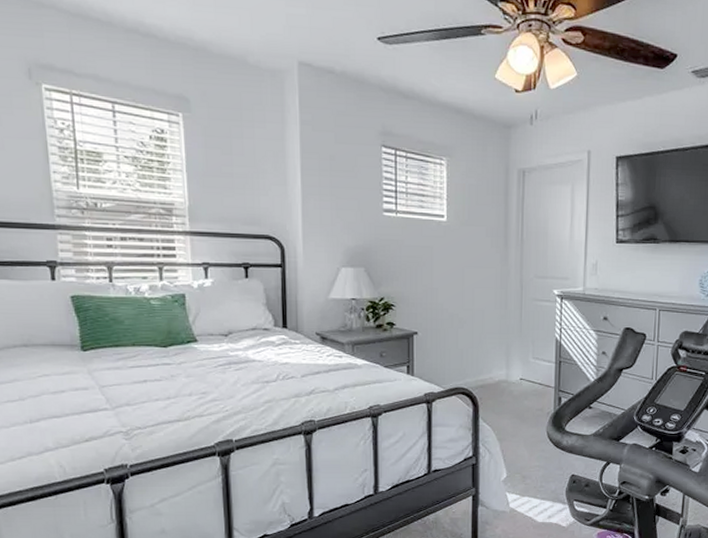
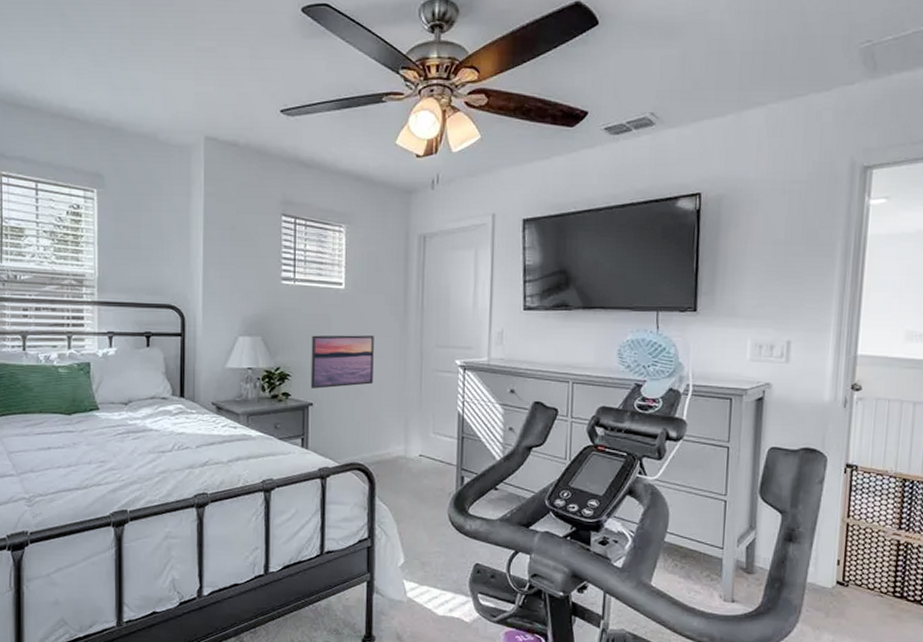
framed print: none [415,266,476,318] -> present [310,335,374,389]

